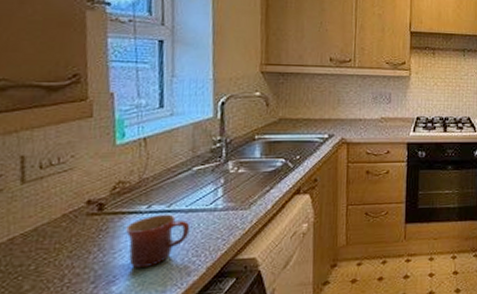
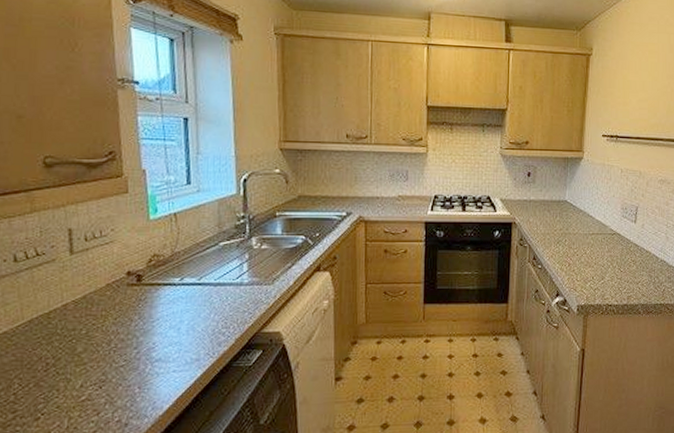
mug: present [126,214,191,269] -> none [162,287,219,338]

